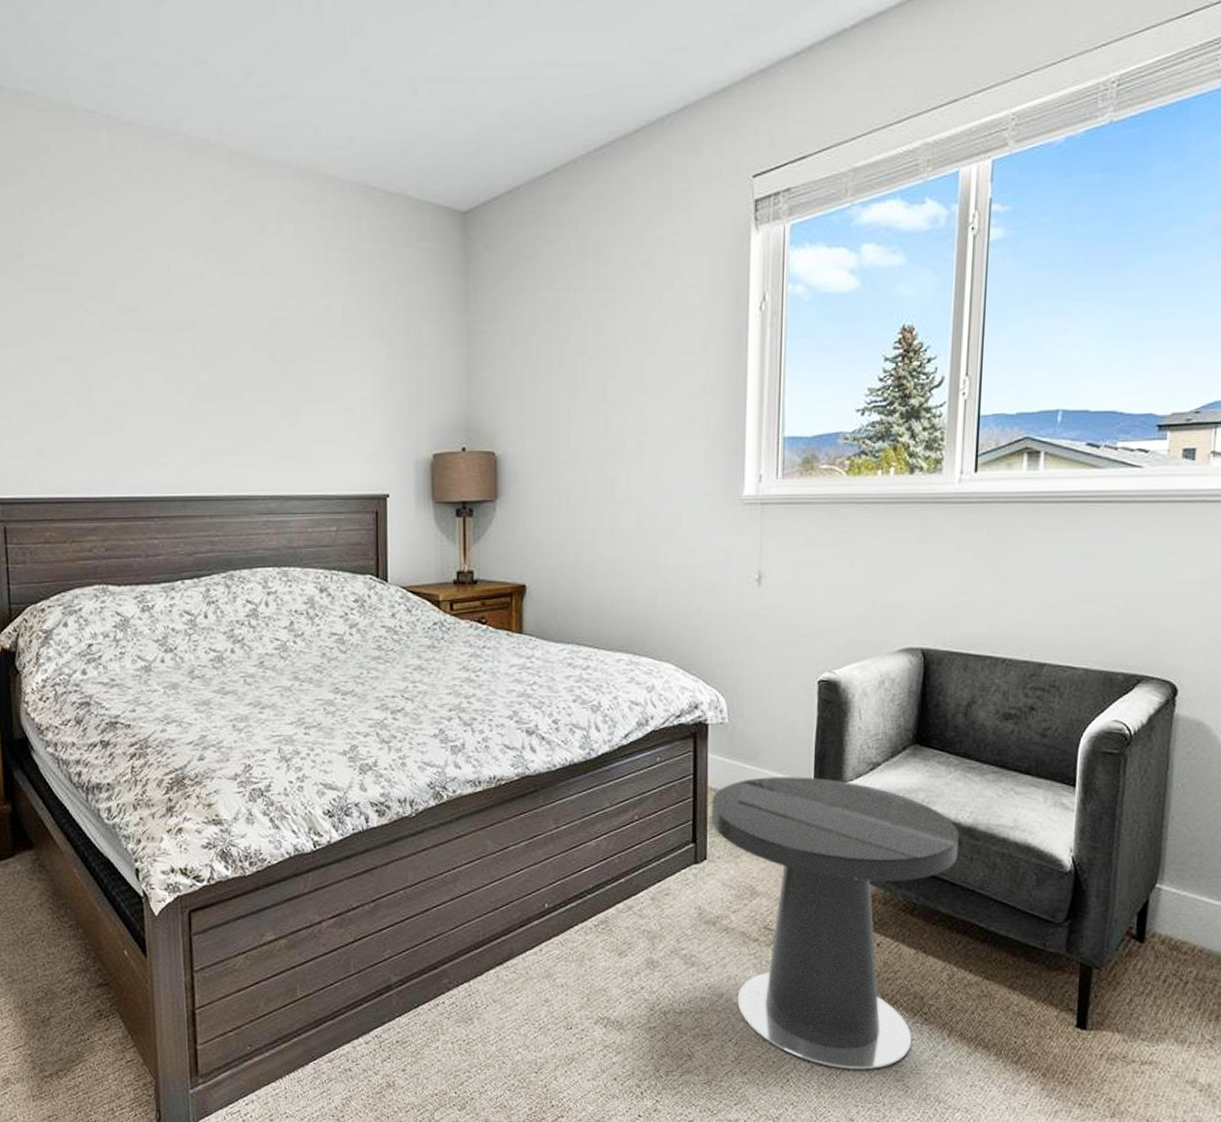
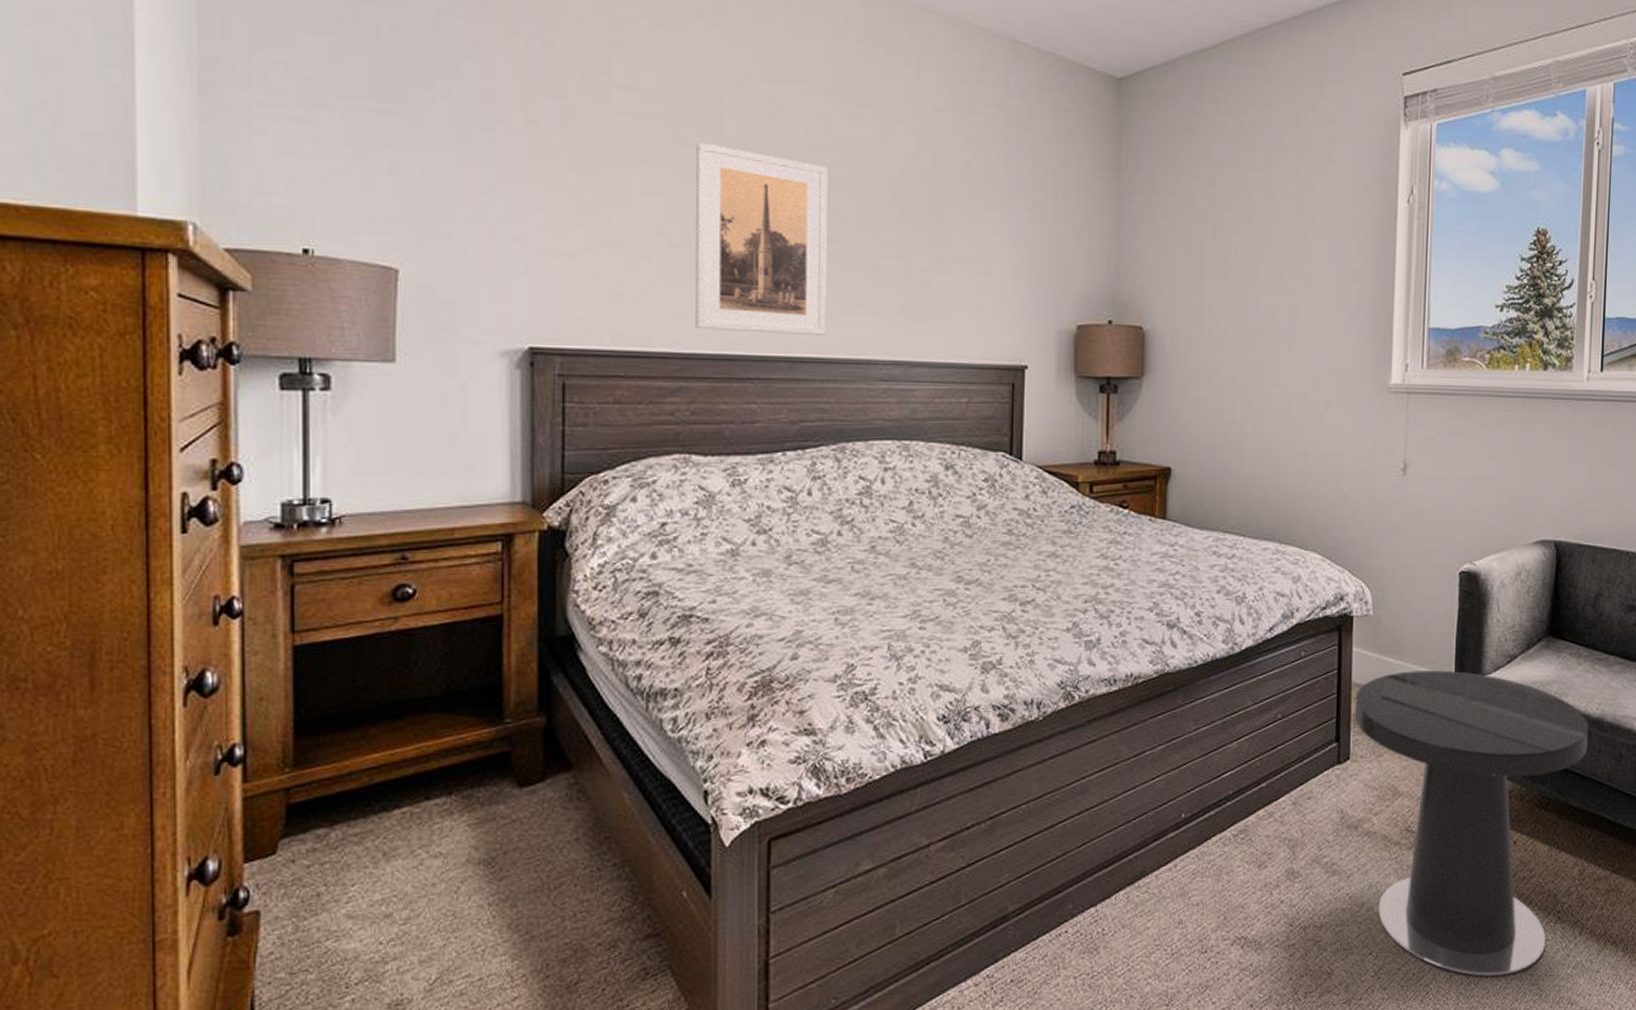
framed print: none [95,309,212,476] -> present [695,142,828,335]

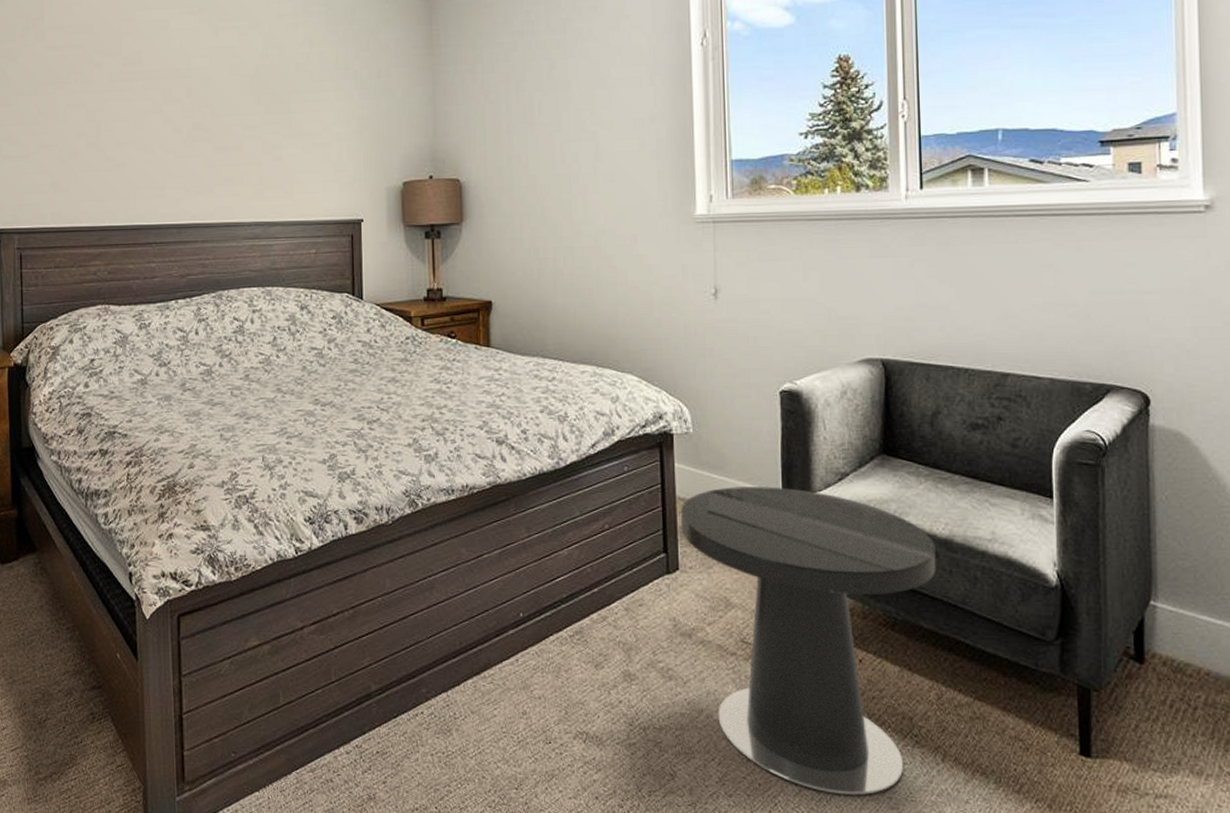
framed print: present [695,142,828,335] -> none [104,62,203,207]

